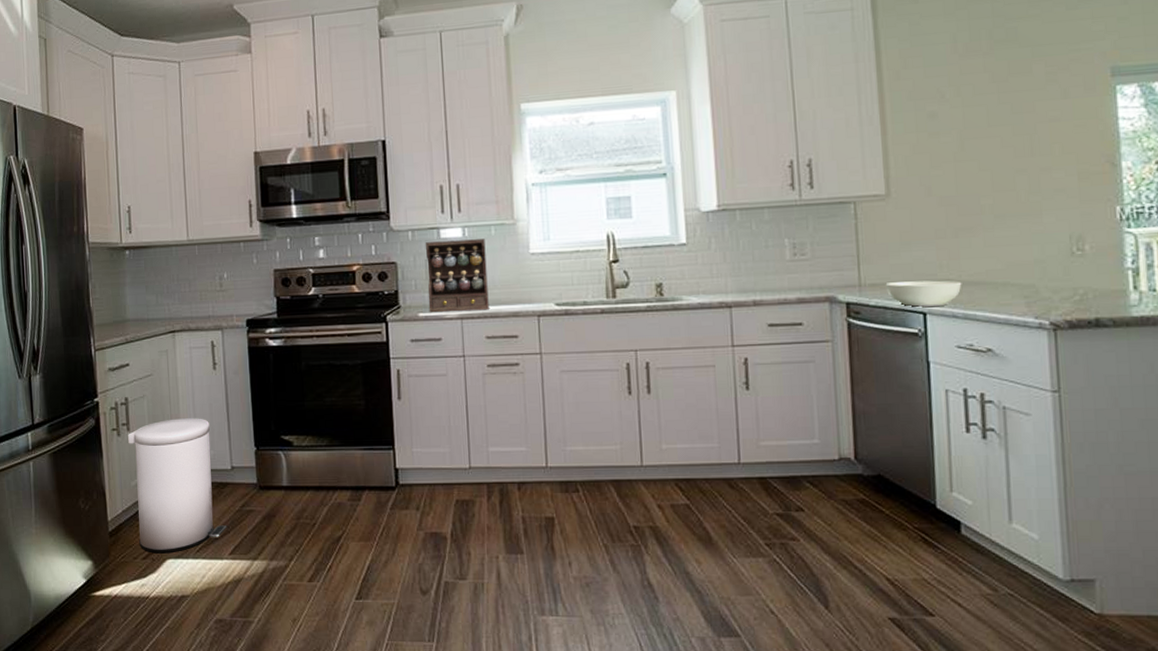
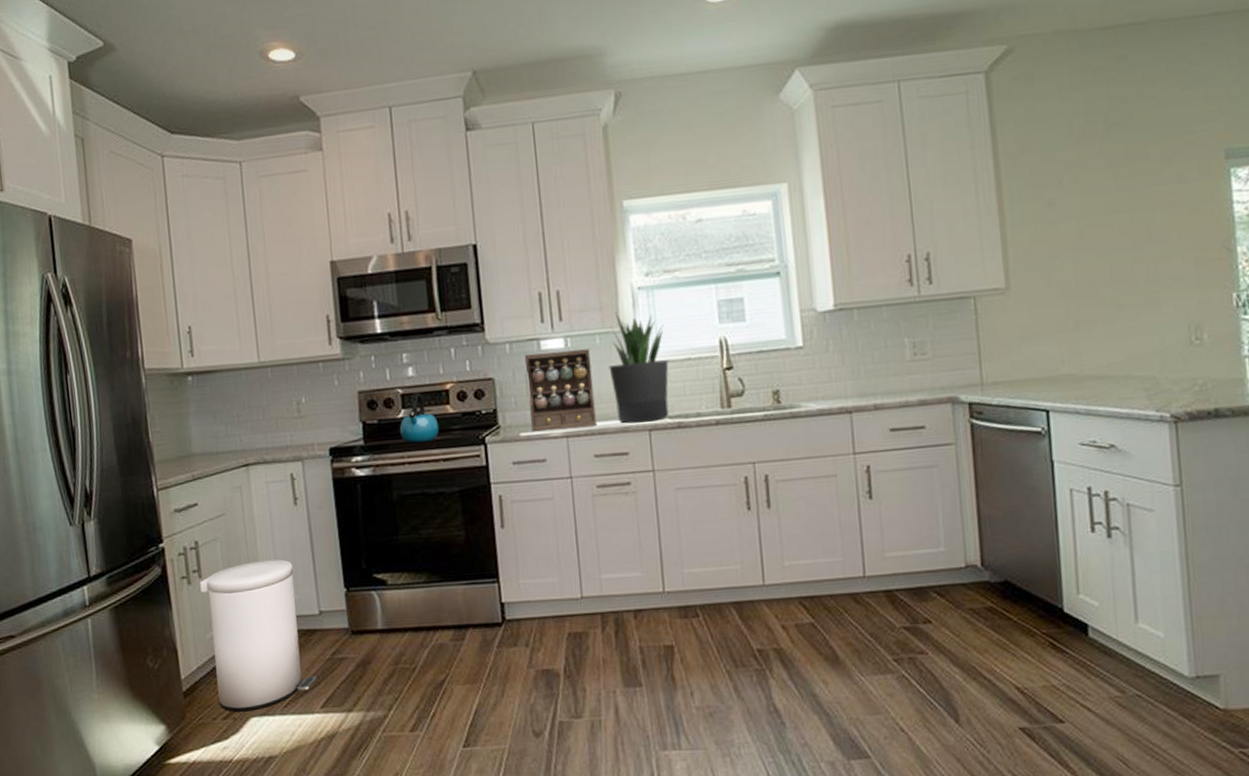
kettle: none [309,272,346,320] -> present [399,392,440,444]
planter: none [502,206,558,309] -> present [609,312,669,423]
bowl: present [885,280,962,307] -> none [1007,375,1084,405]

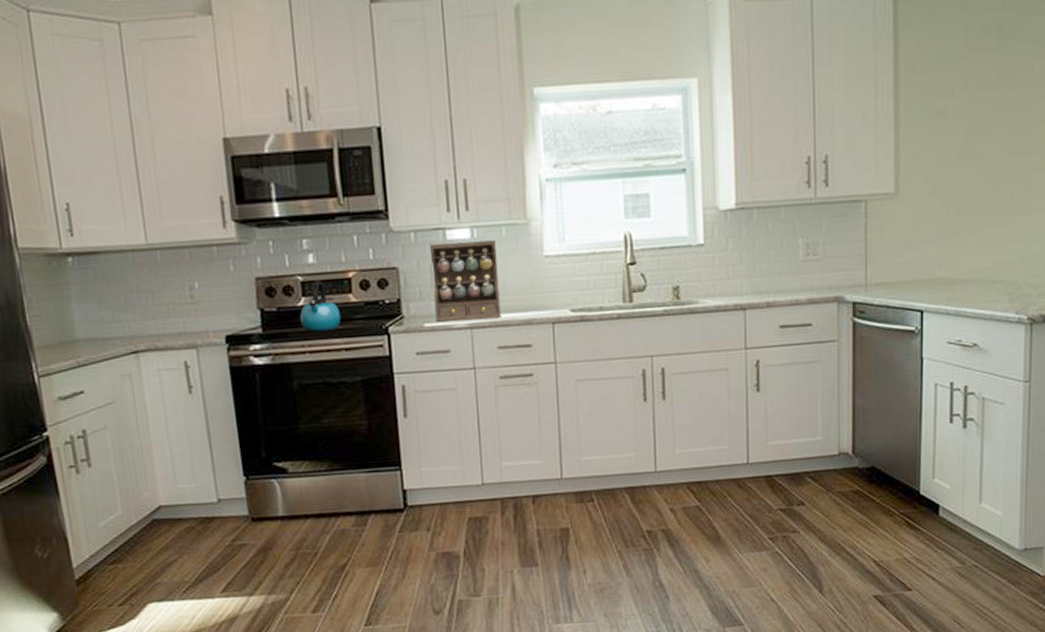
pedal bin: present [200,559,318,712] -> none [89,448,218,599]
planter: present [609,312,669,423] -> none [514,204,574,316]

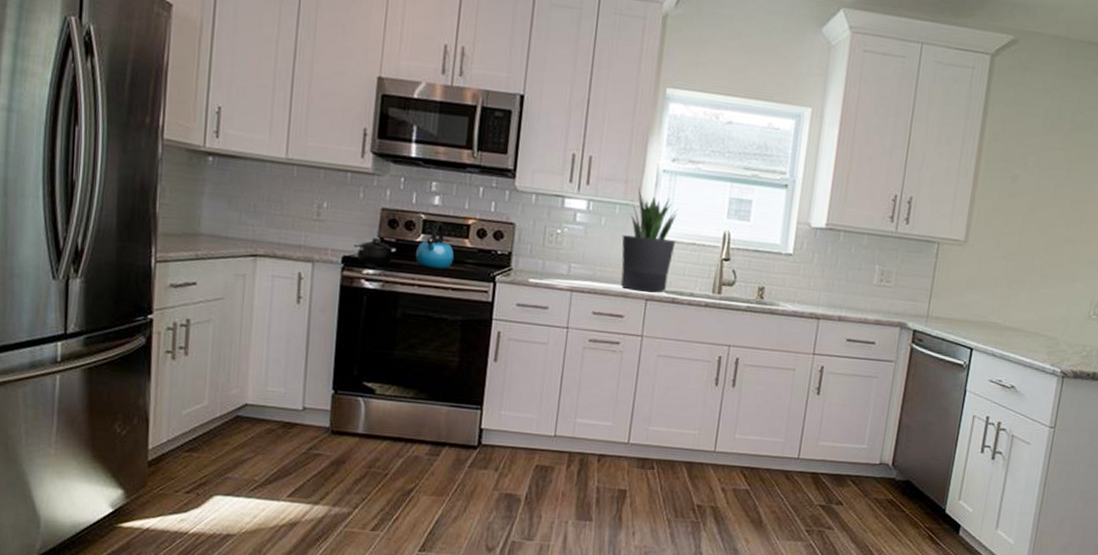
saucepan: none [234,310,280,340] -> present [353,238,397,266]
spice rack: present [429,240,501,323] -> none [540,209,608,287]
planter: none [514,204,574,316] -> present [620,188,679,293]

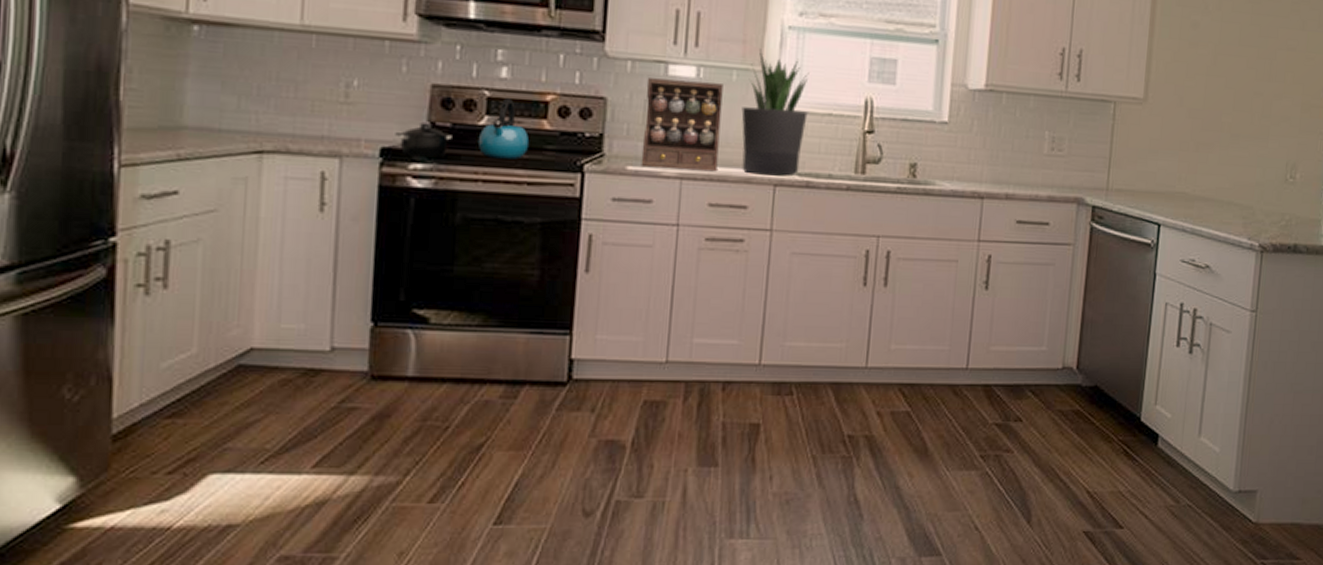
spice rack: none [540,209,608,287] -> present [641,78,723,172]

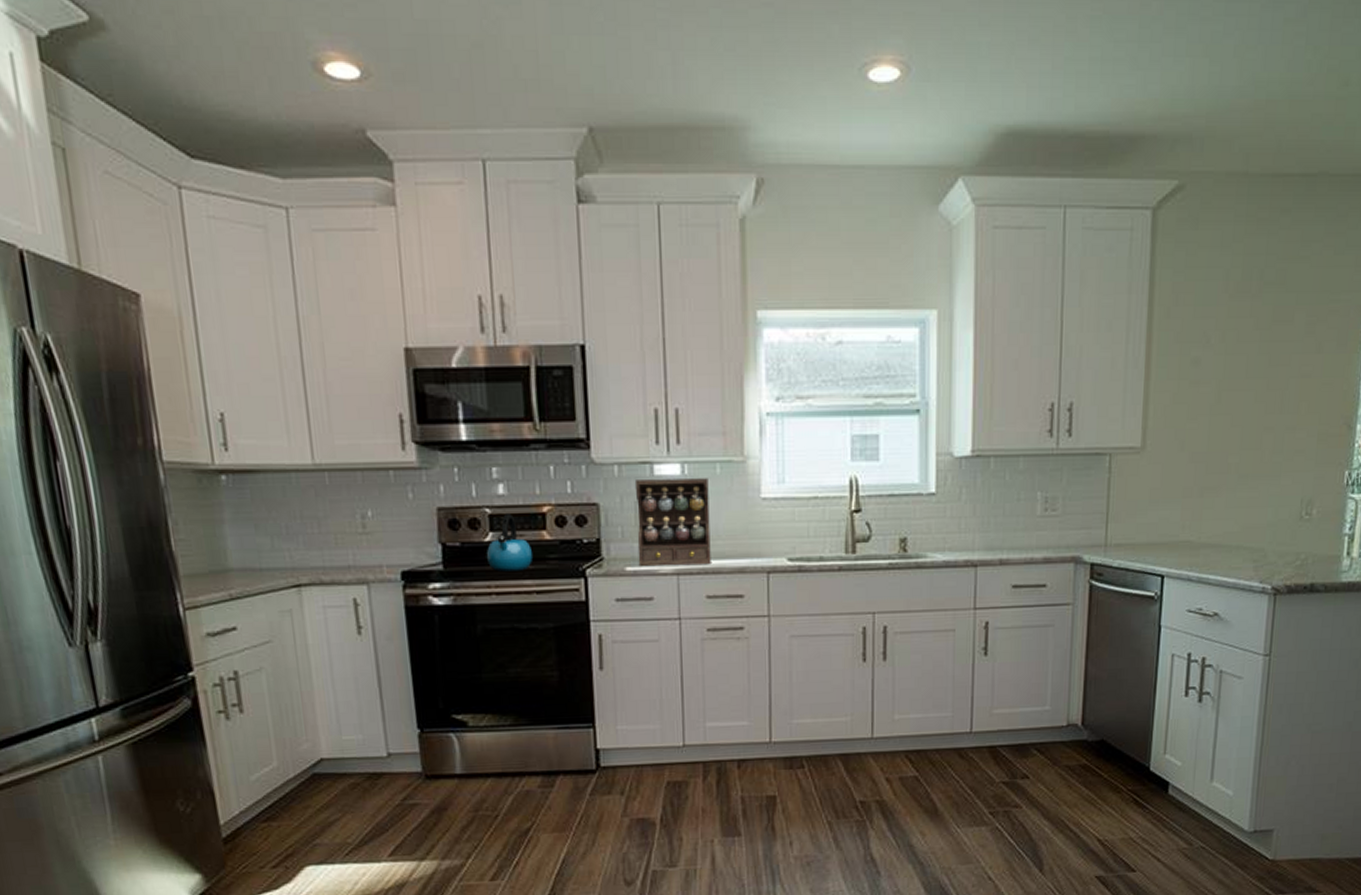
saucepan: present [395,123,454,158] -> none [411,545,464,577]
planter: present [741,49,809,177] -> none [728,439,794,564]

